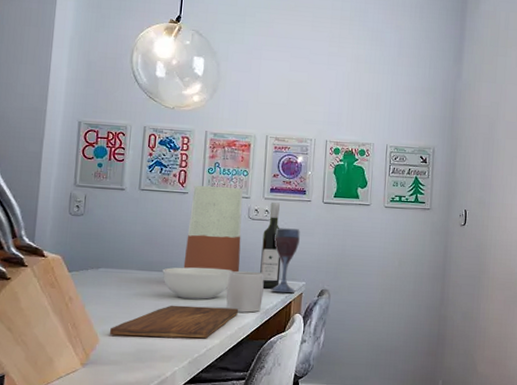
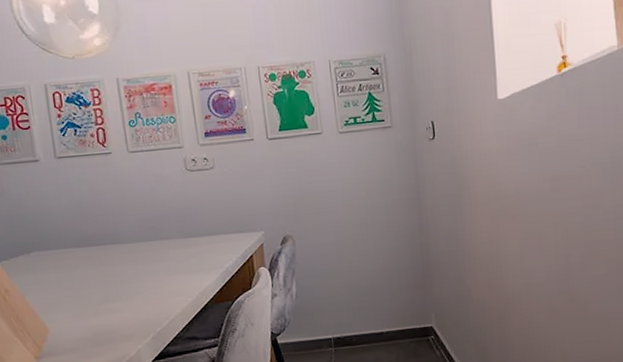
cutting board: present [110,305,239,339] -> none [58,272,196,323]
bowl: present [162,267,234,300] -> none [101,231,182,271]
vase: present [183,185,243,273] -> none [116,137,188,238]
mug: present [226,271,265,313] -> none [176,228,221,276]
bottle: present [260,202,281,289] -> none [206,146,236,245]
cup: present [271,228,301,293] -> none [219,173,255,248]

